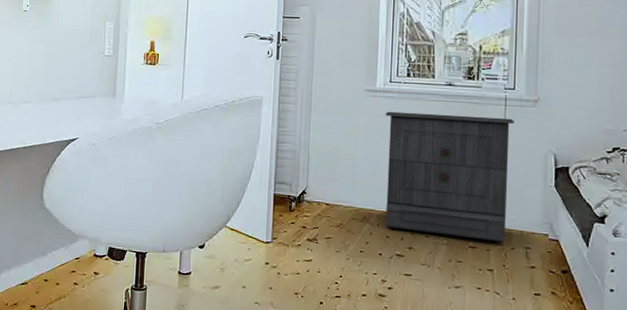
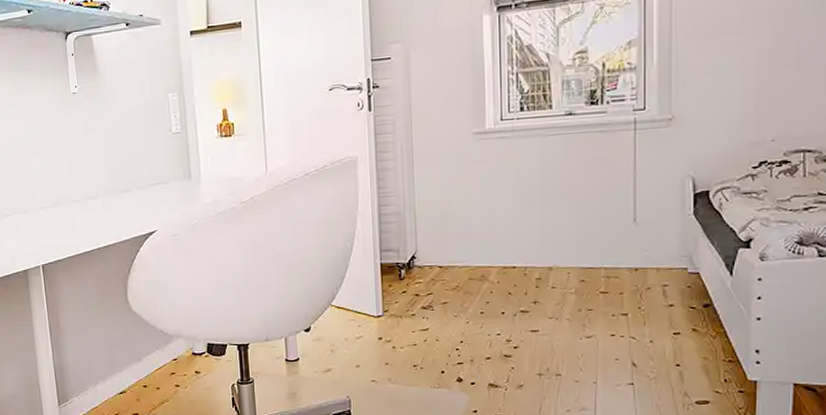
nightstand: present [385,111,514,242] -> none [497,143,646,284]

